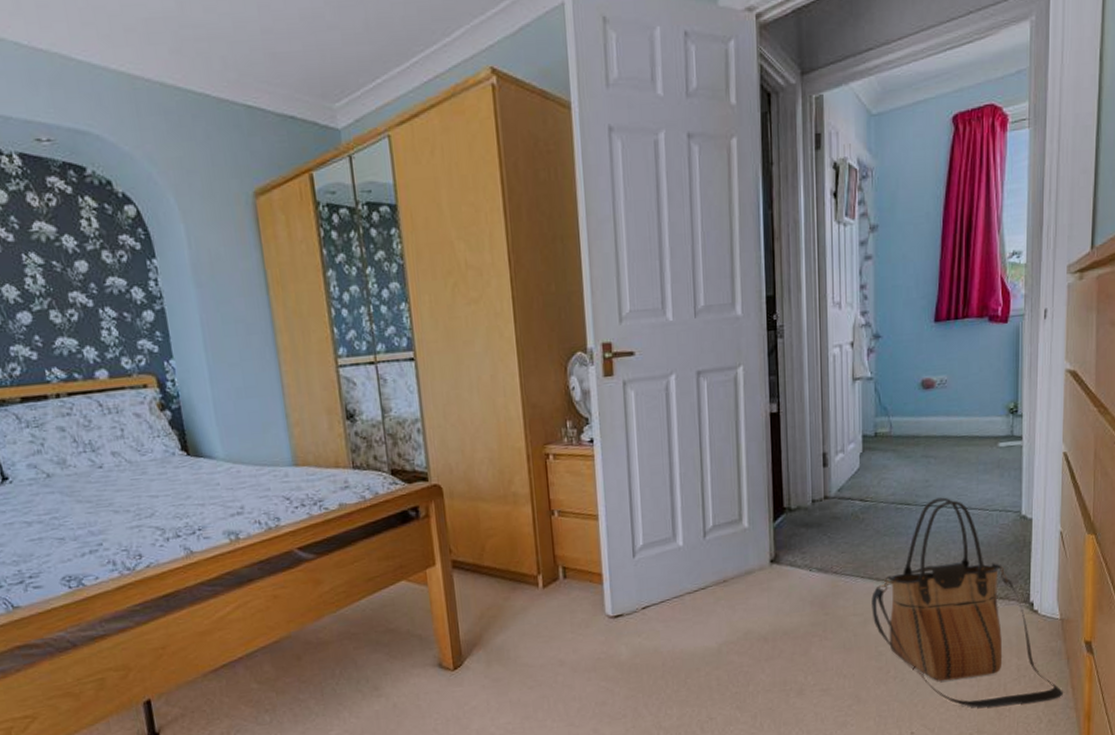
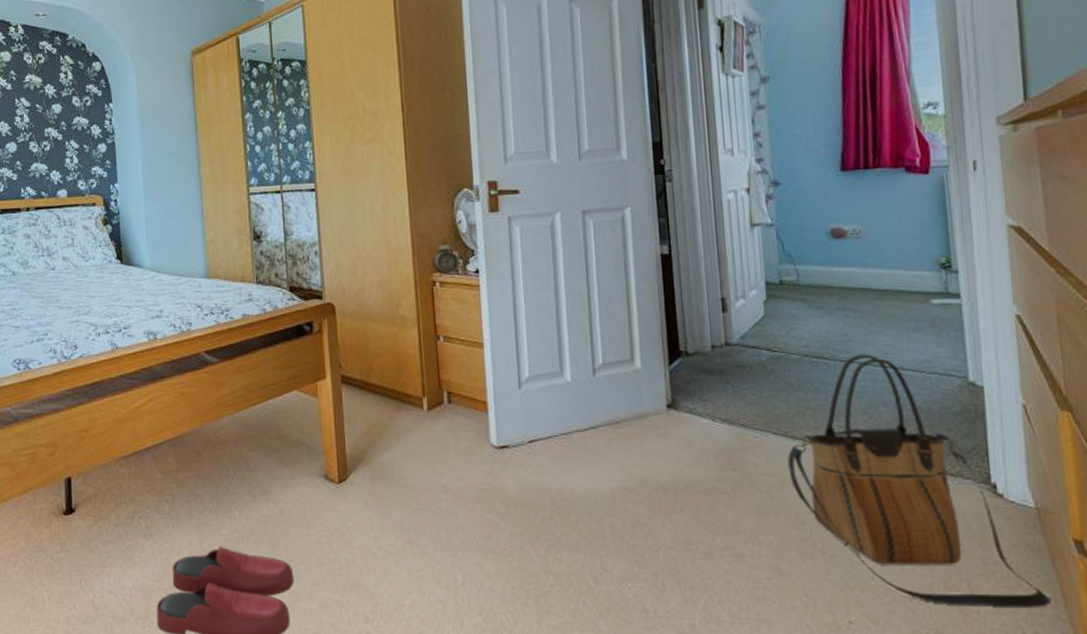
alarm clock: none [545,407,574,449] -> present [433,238,460,277]

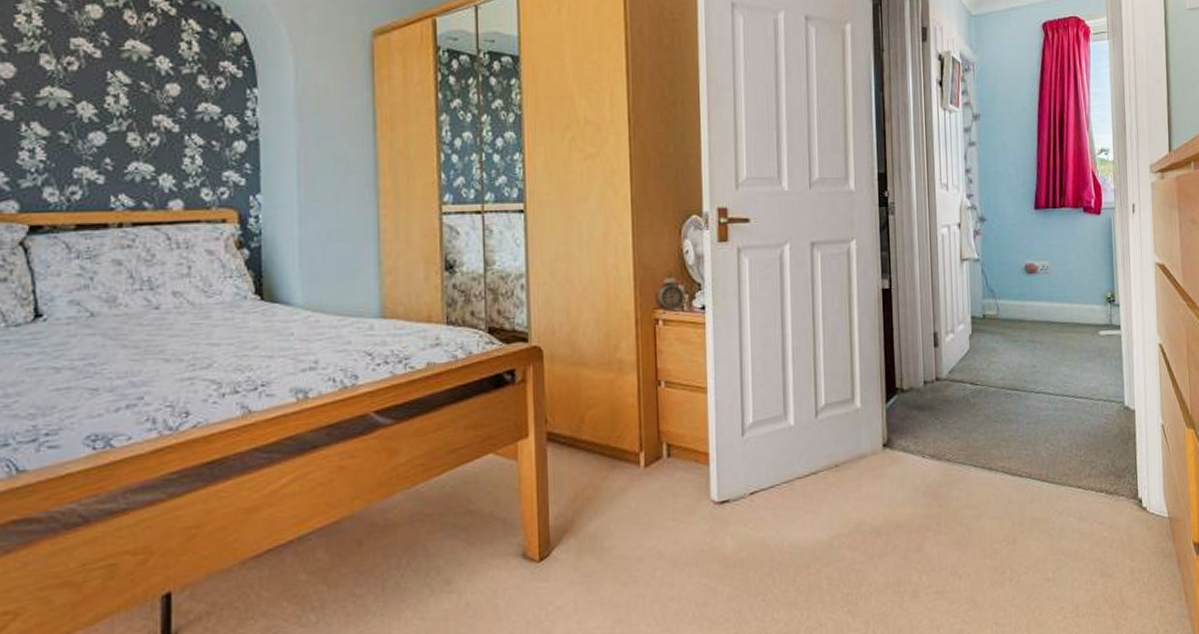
tote bag: present [787,354,1051,607] -> none [984,384,1177,615]

